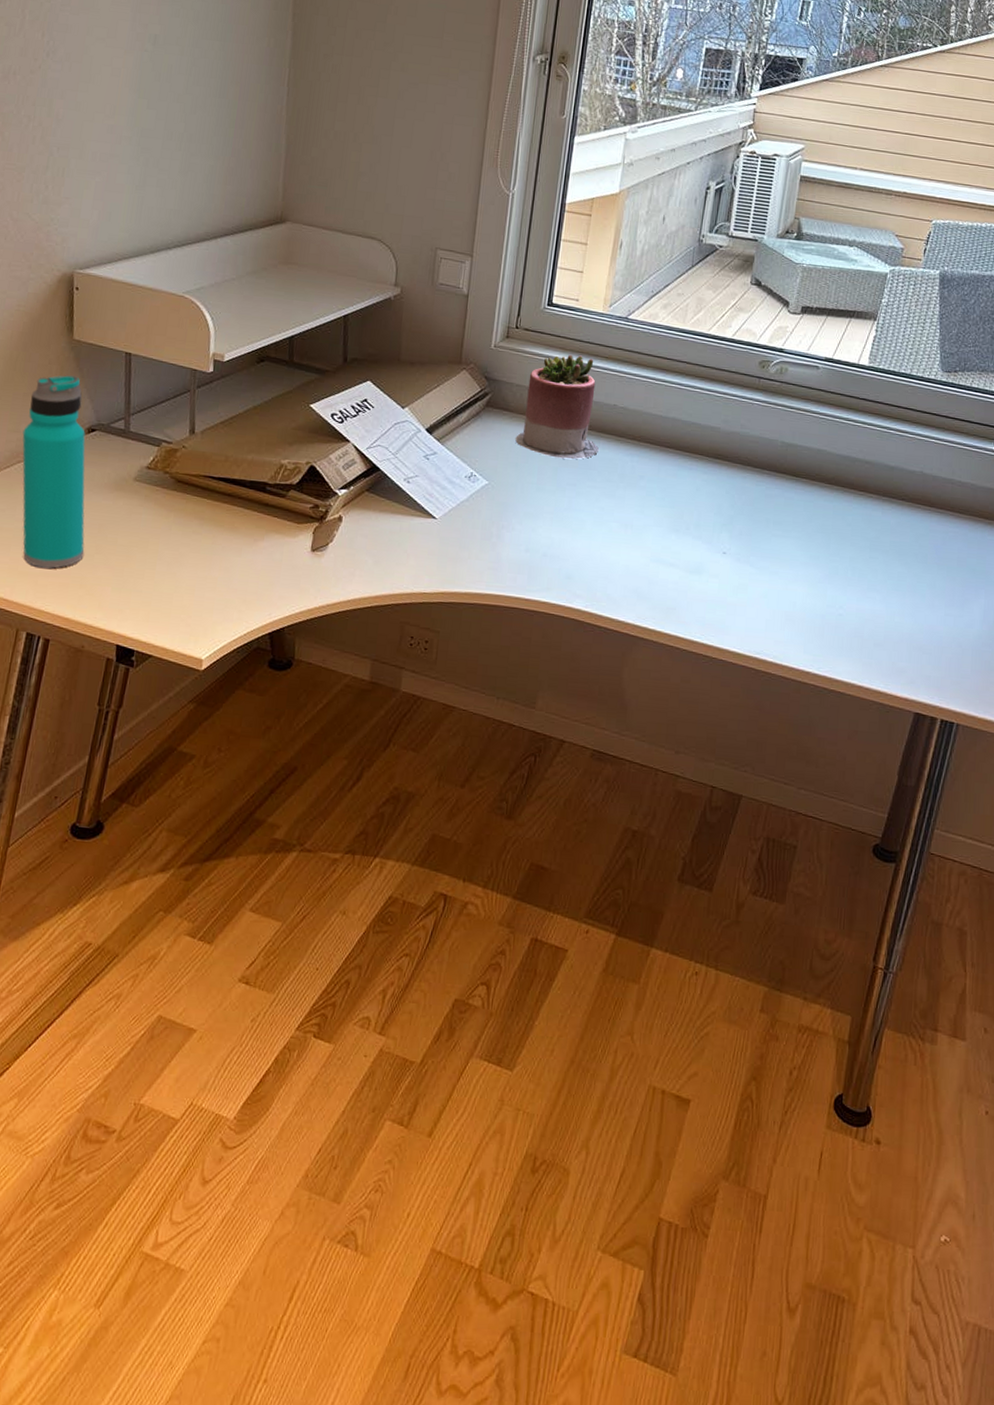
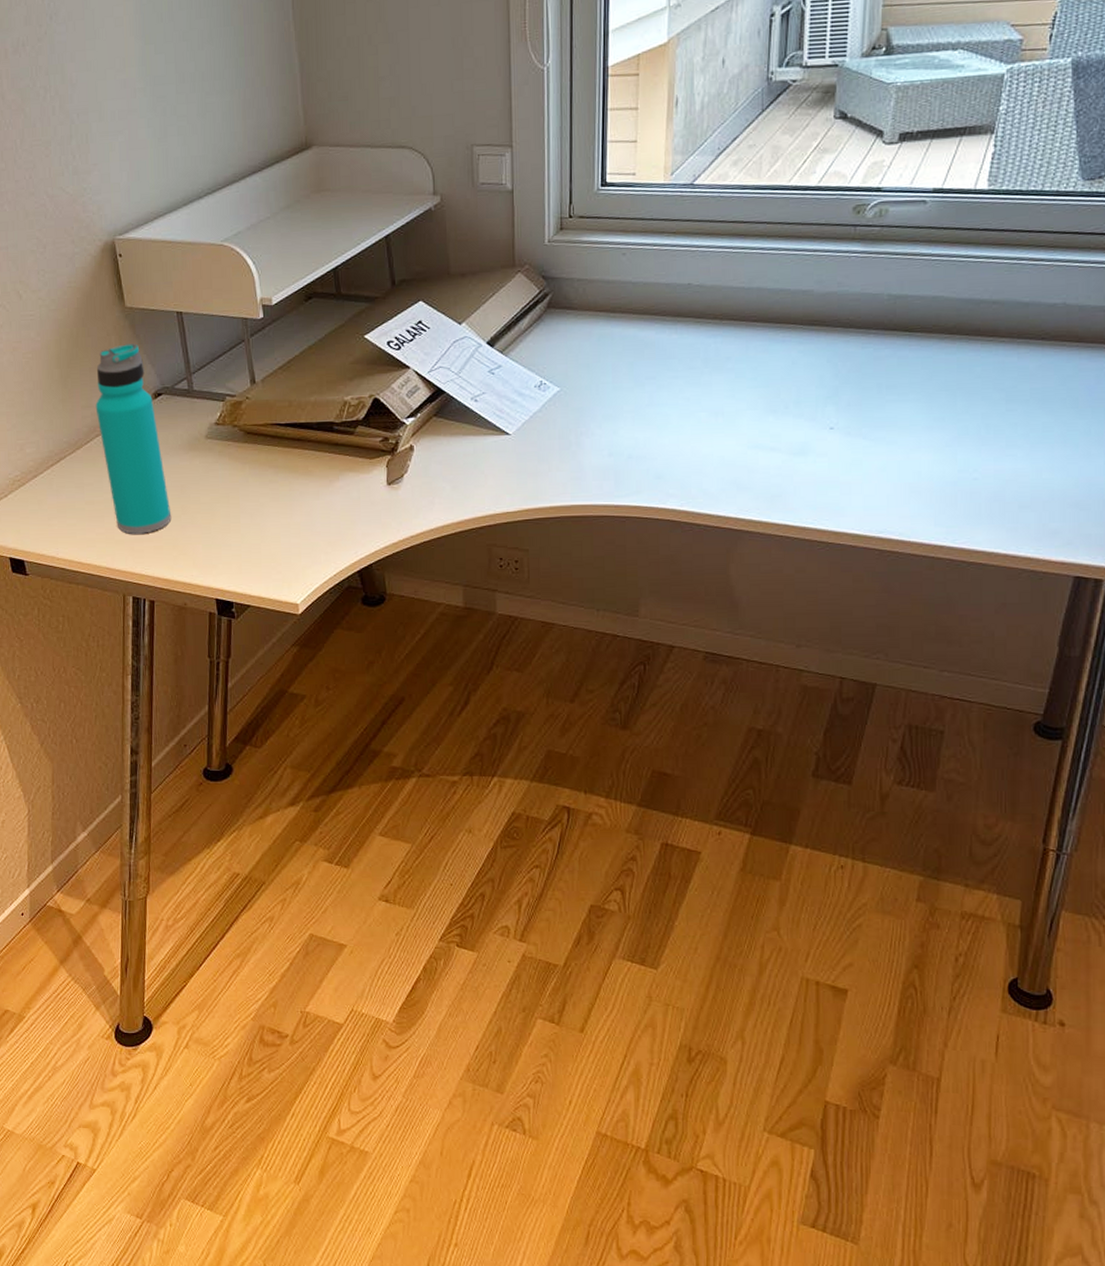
succulent planter: present [515,354,599,460] -> none [583,235,676,352]

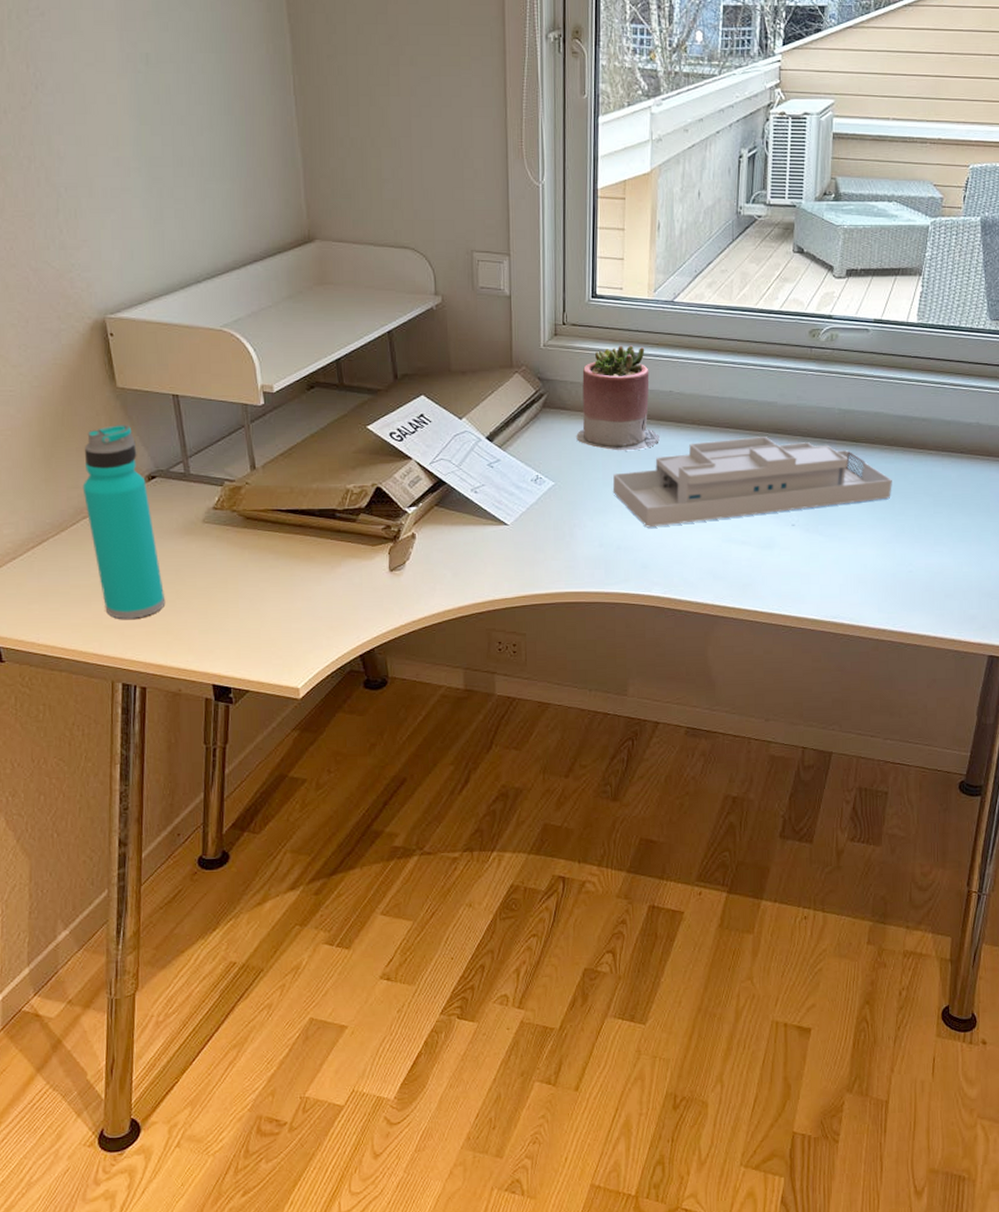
succulent planter: none [583,235,676,352] -> present [576,345,659,451]
desk organizer: none [623,330,954,435] -> present [612,437,892,528]

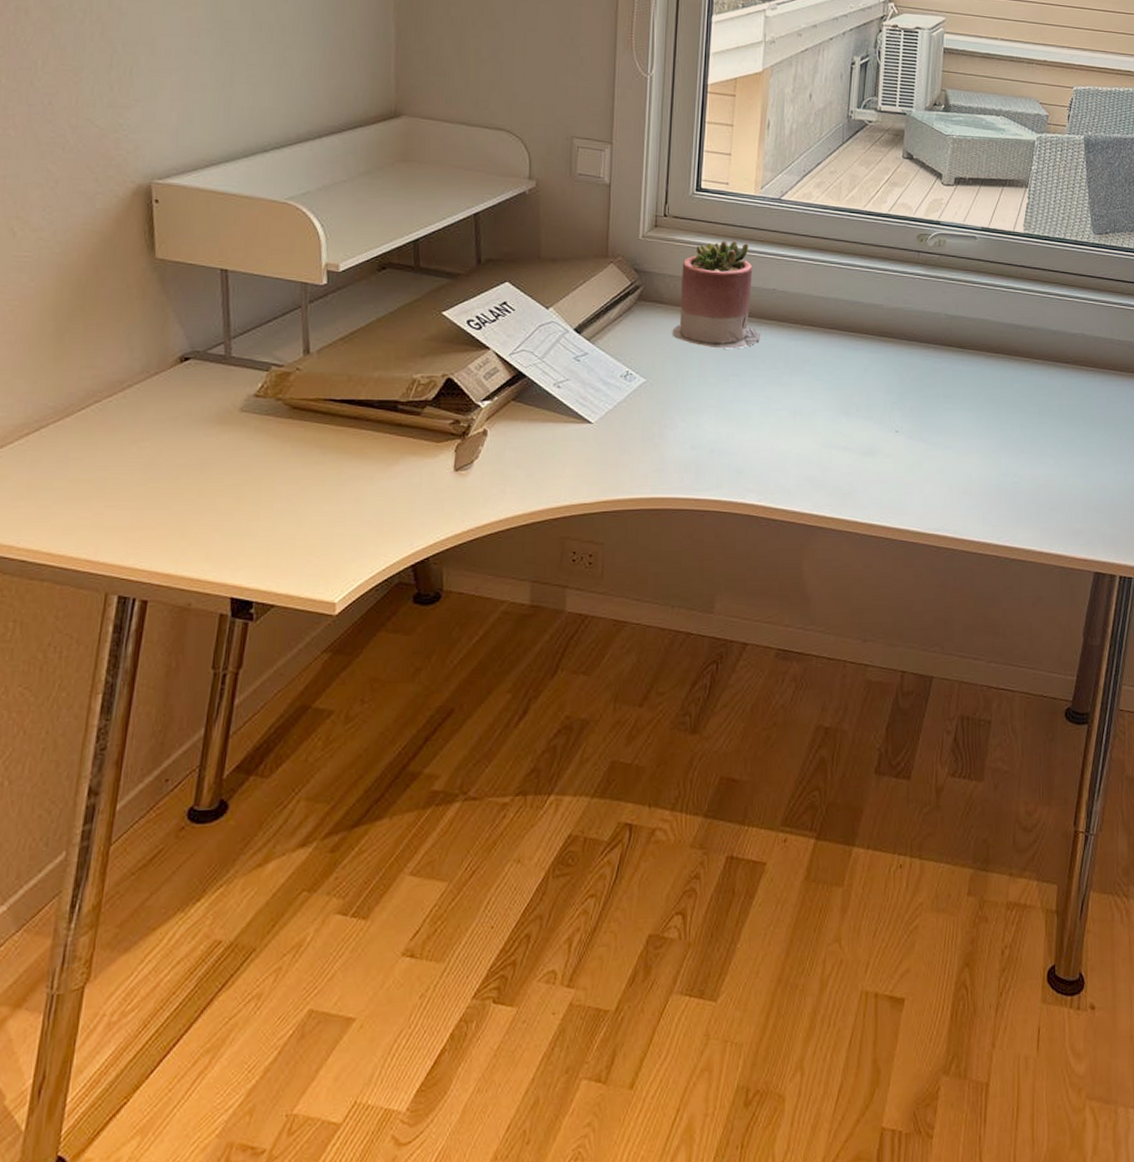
water bottle: present [82,425,166,619] -> none [98,299,185,520]
desk organizer: present [612,437,892,528] -> none [708,339,998,430]

